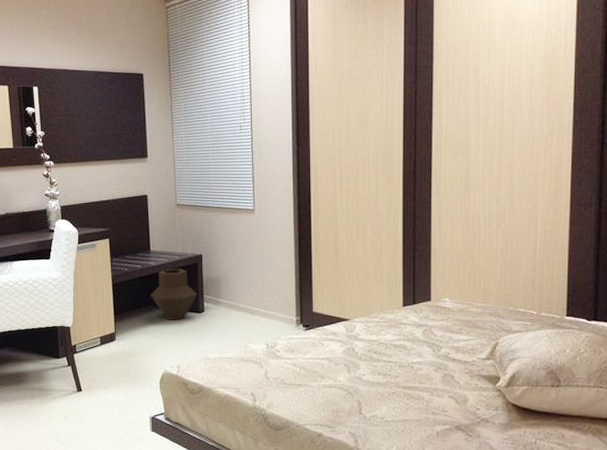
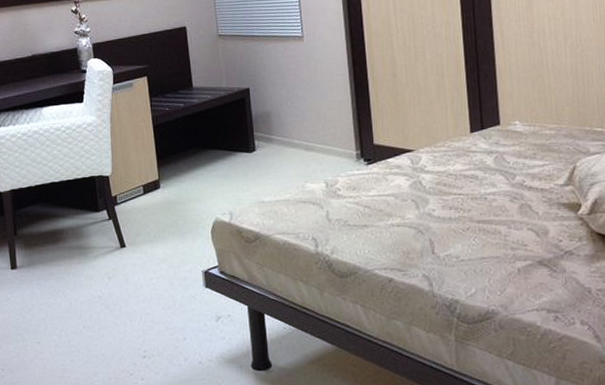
vase: present [151,269,198,320] -> none [196,105,247,162]

